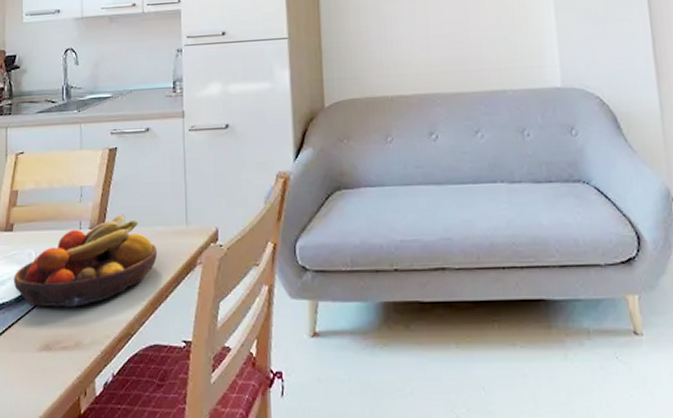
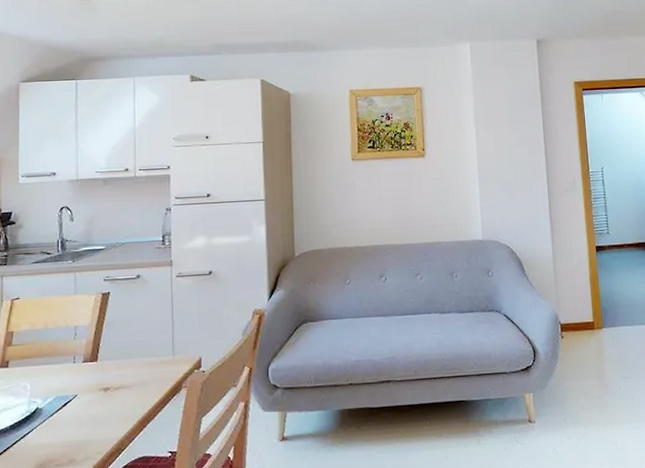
fruit bowl: present [13,214,158,308] -> none [8,348,147,432]

